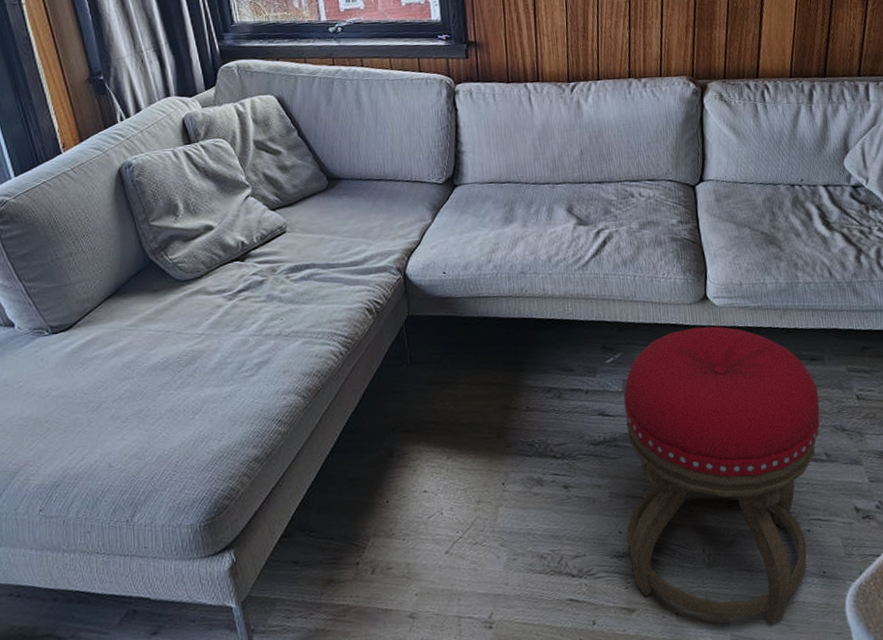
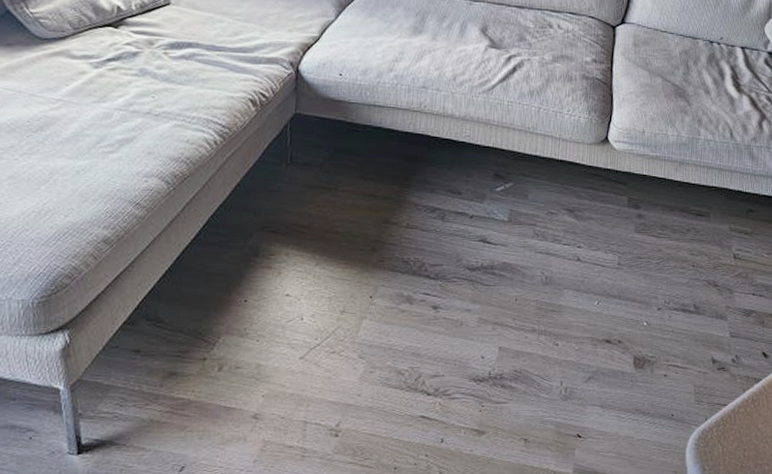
stool: present [623,326,820,625] -> none [488,168,699,458]

